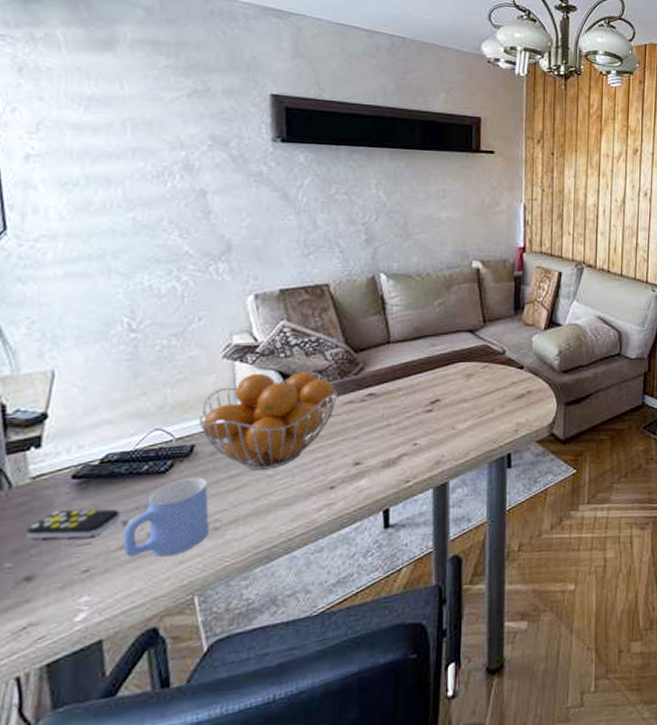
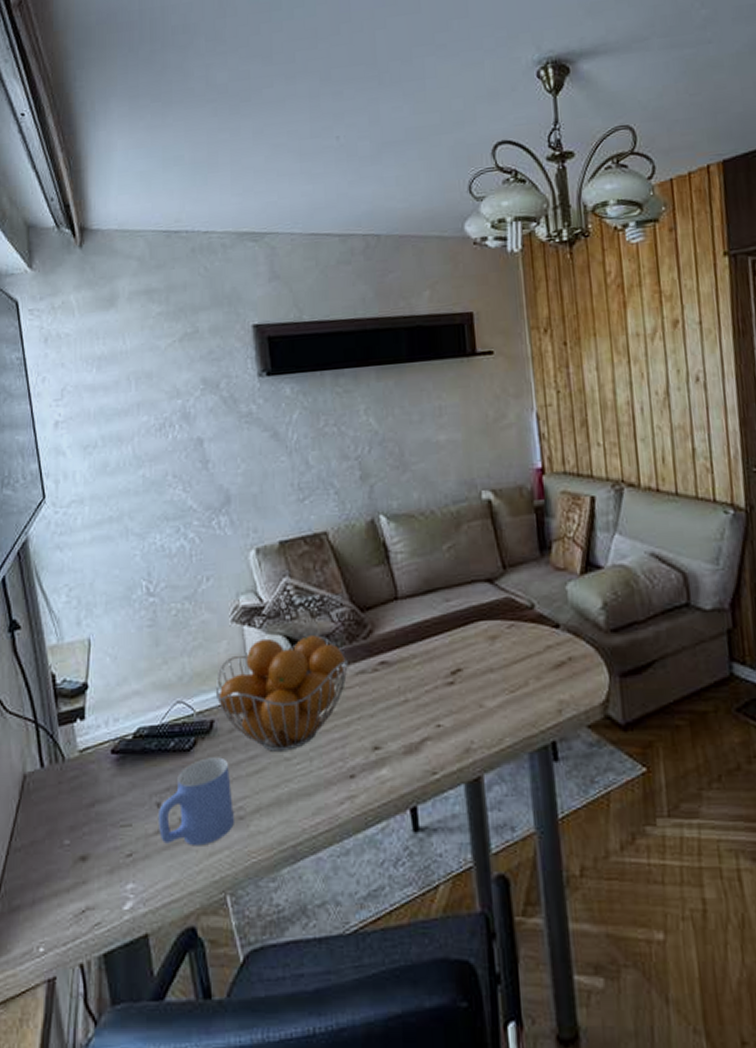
remote control: present [25,508,121,539] -> none [78,787,154,819]

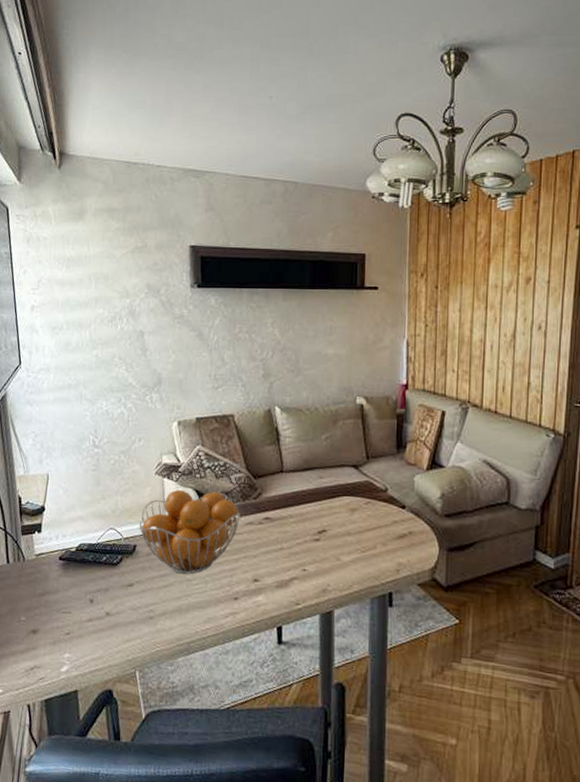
mug: present [159,757,234,847] -> none [90,571,146,634]

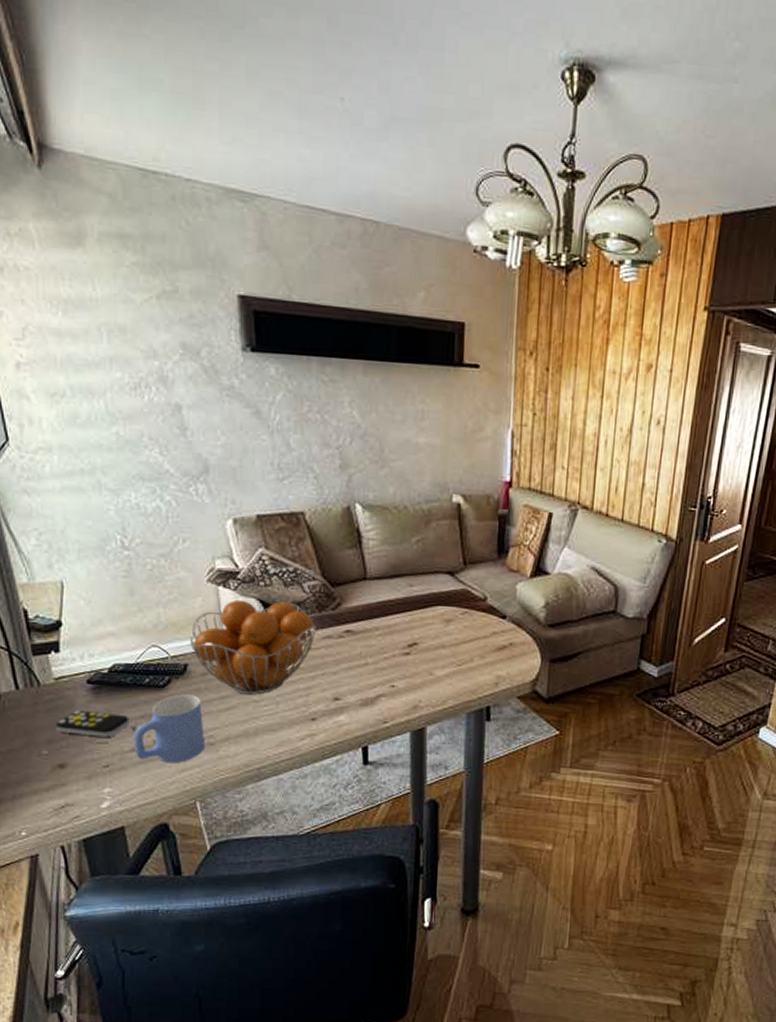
remote control: none [32,583,89,608] -> present [55,711,129,737]
mug: none [90,571,146,634] -> present [134,694,205,764]

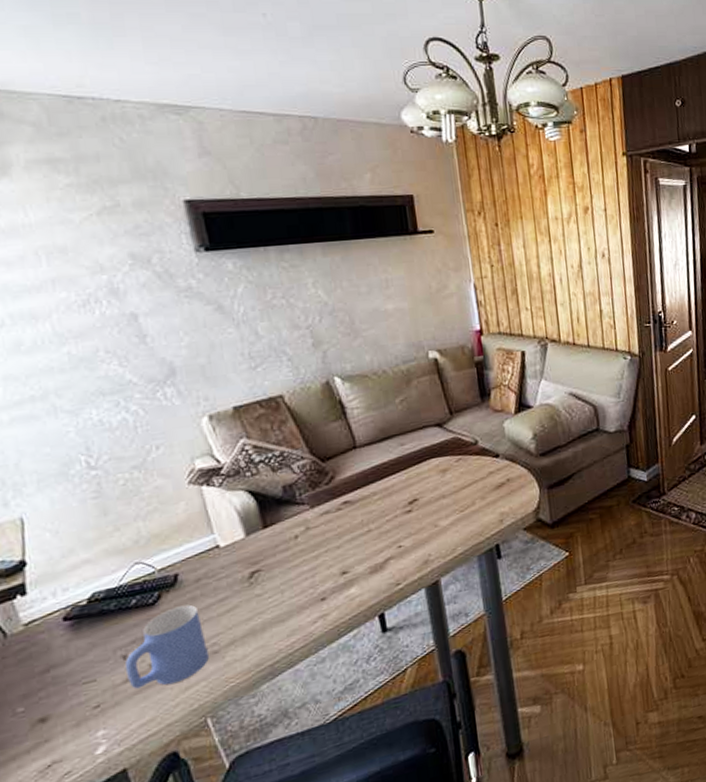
remote control: present [55,711,129,737] -> none [30,645,119,683]
fruit basket: present [189,599,316,695] -> none [176,486,313,592]

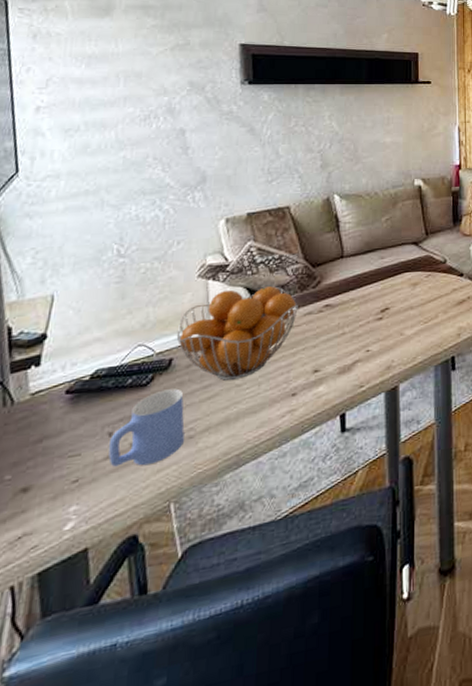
fruit basket: none [176,486,313,592] -> present [176,286,298,381]

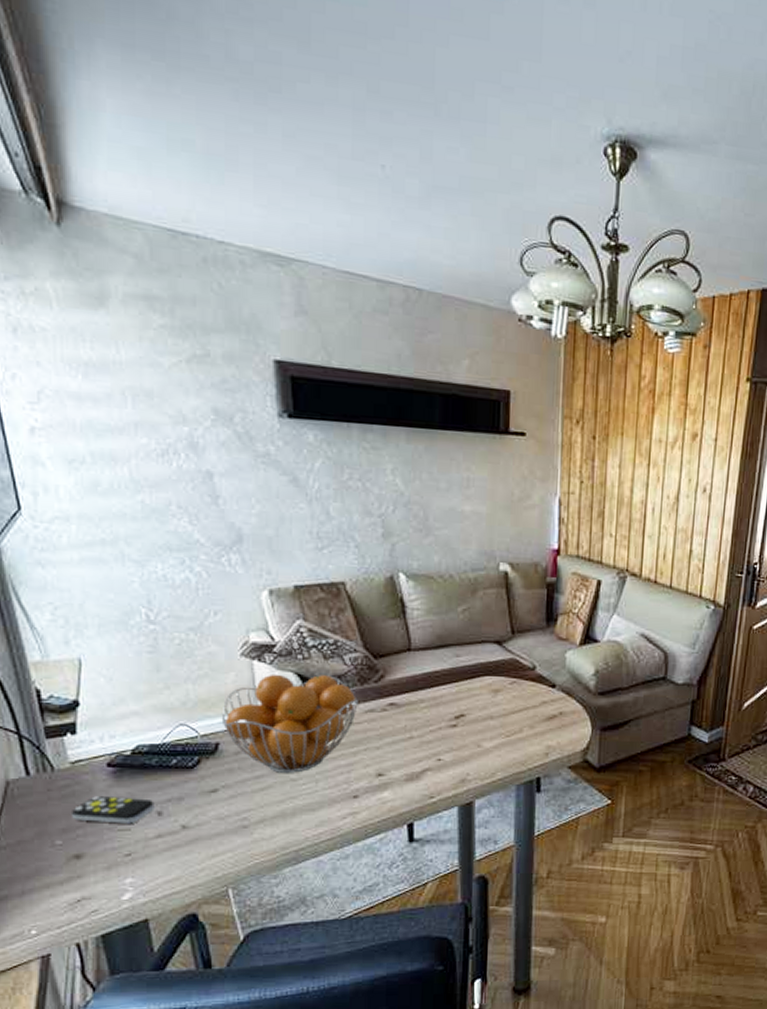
remote control: none [24,421,107,452] -> present [70,796,154,824]
mug: present [108,388,185,467] -> none [160,775,238,849]

